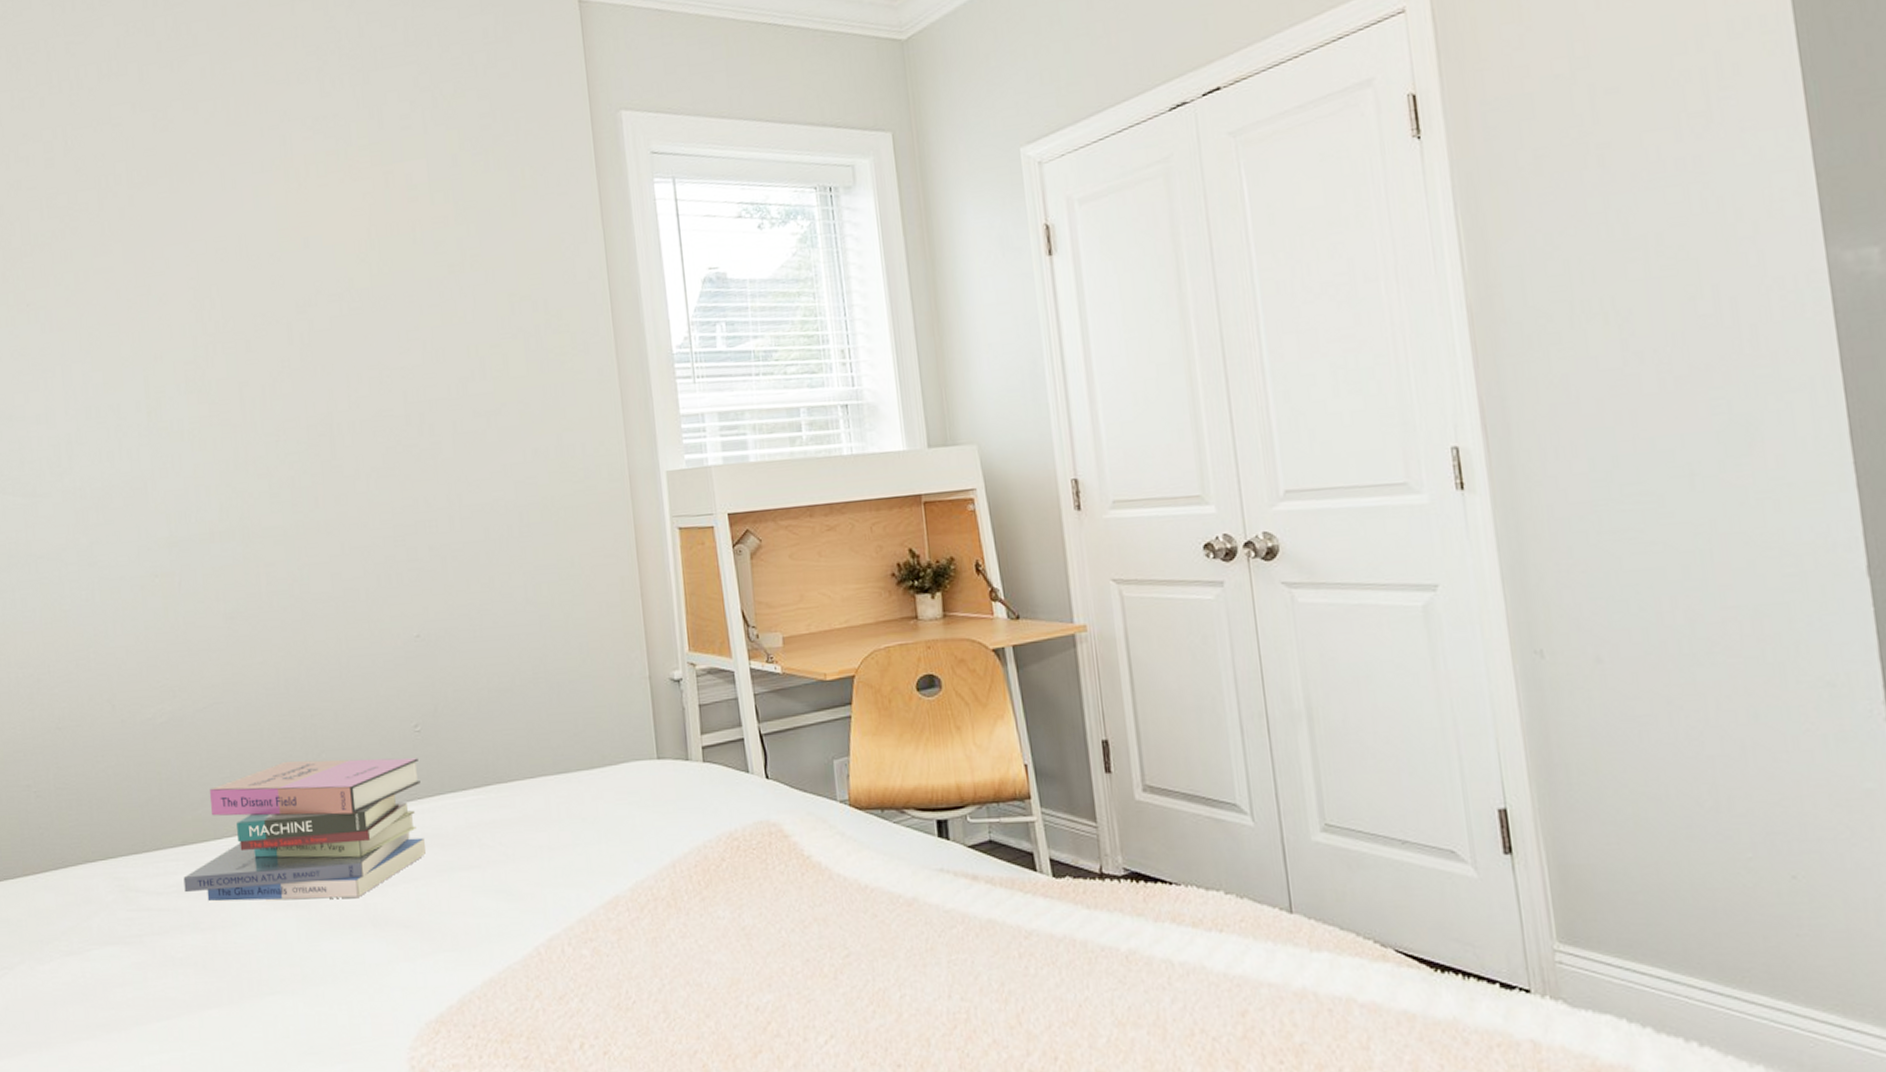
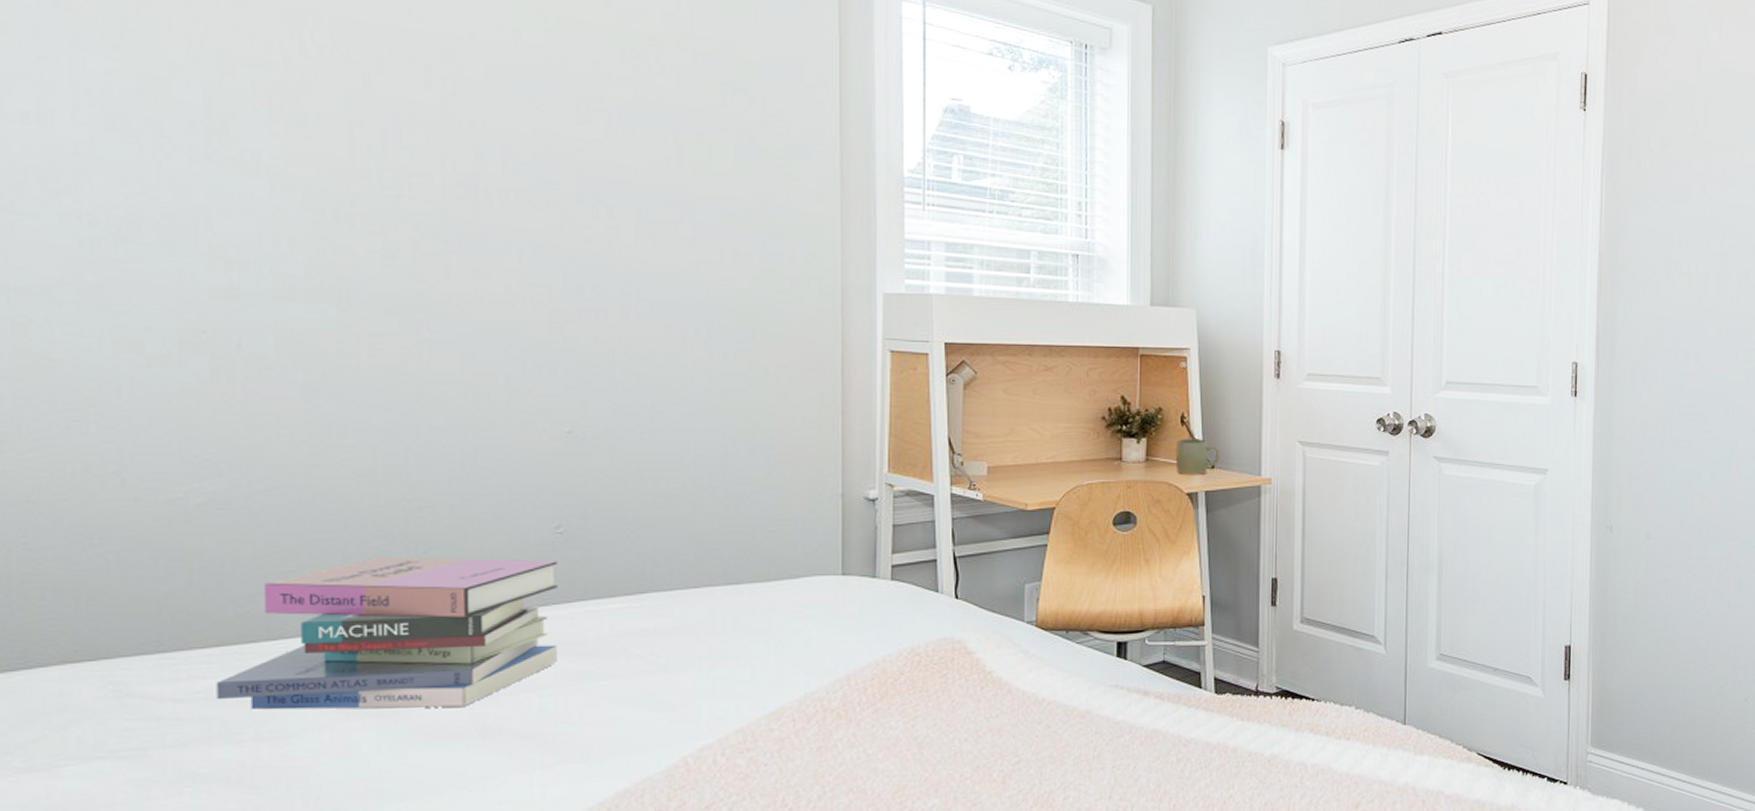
mug: none [974,587,1025,630] -> present [1175,439,1221,476]

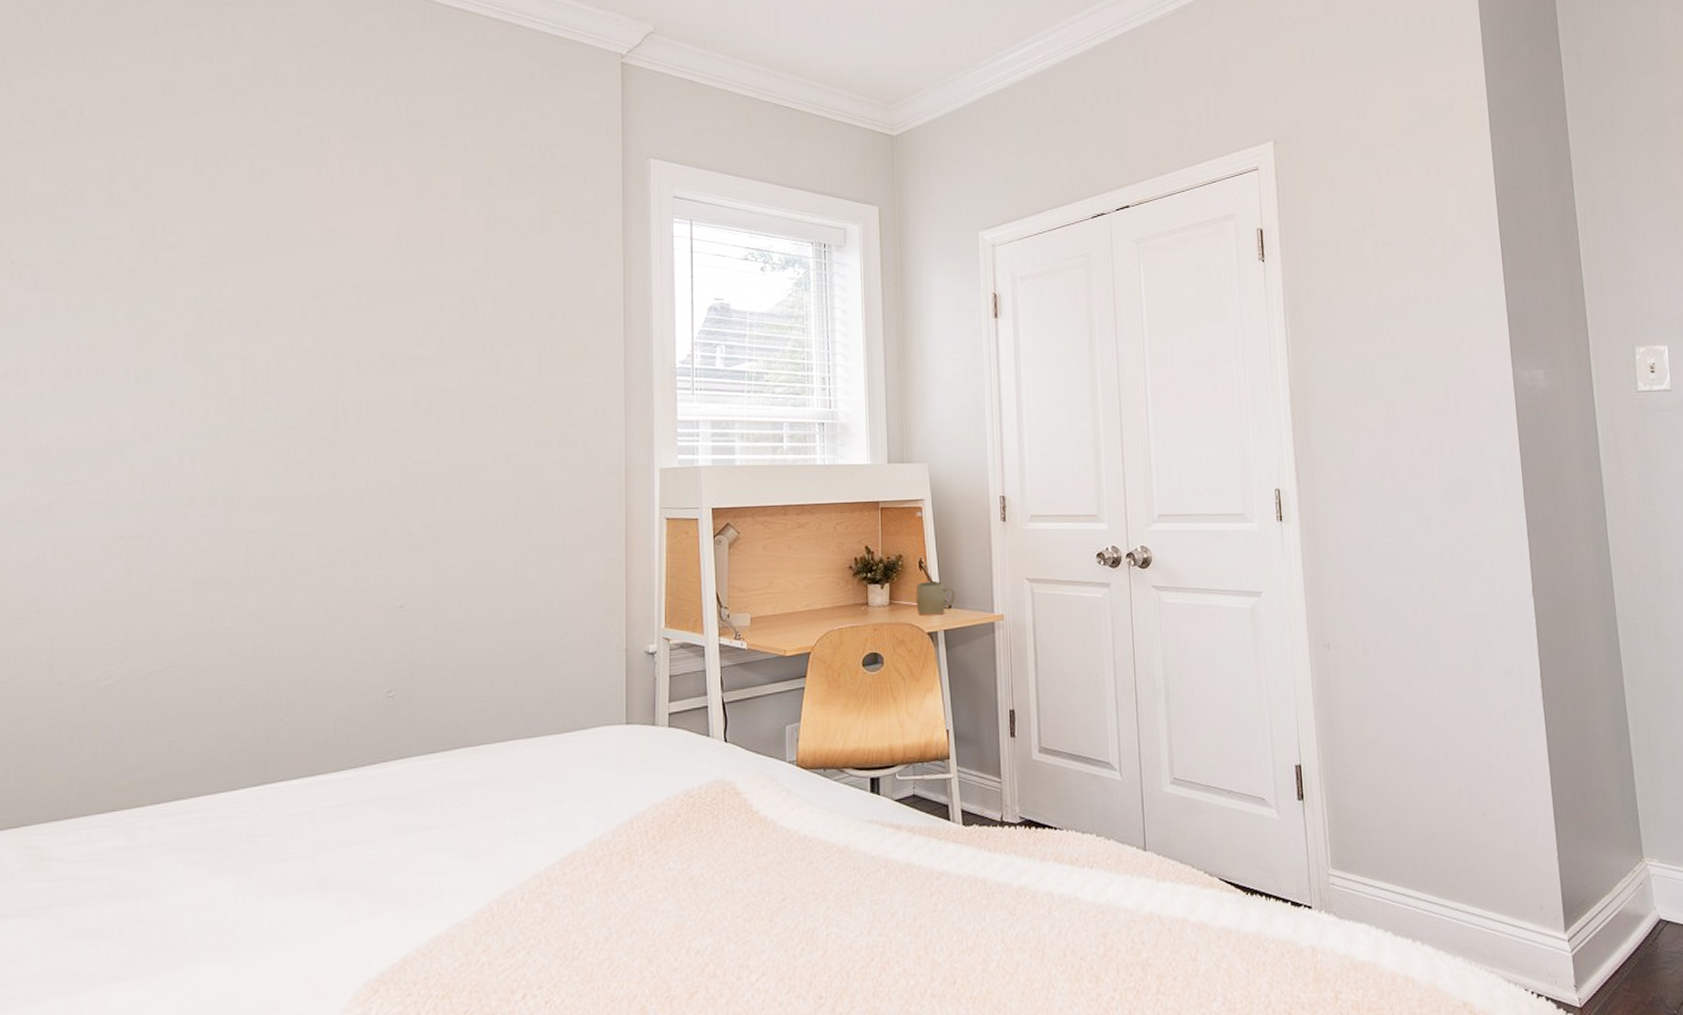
books: present [216,556,558,710] -> none [108,722,388,868]

